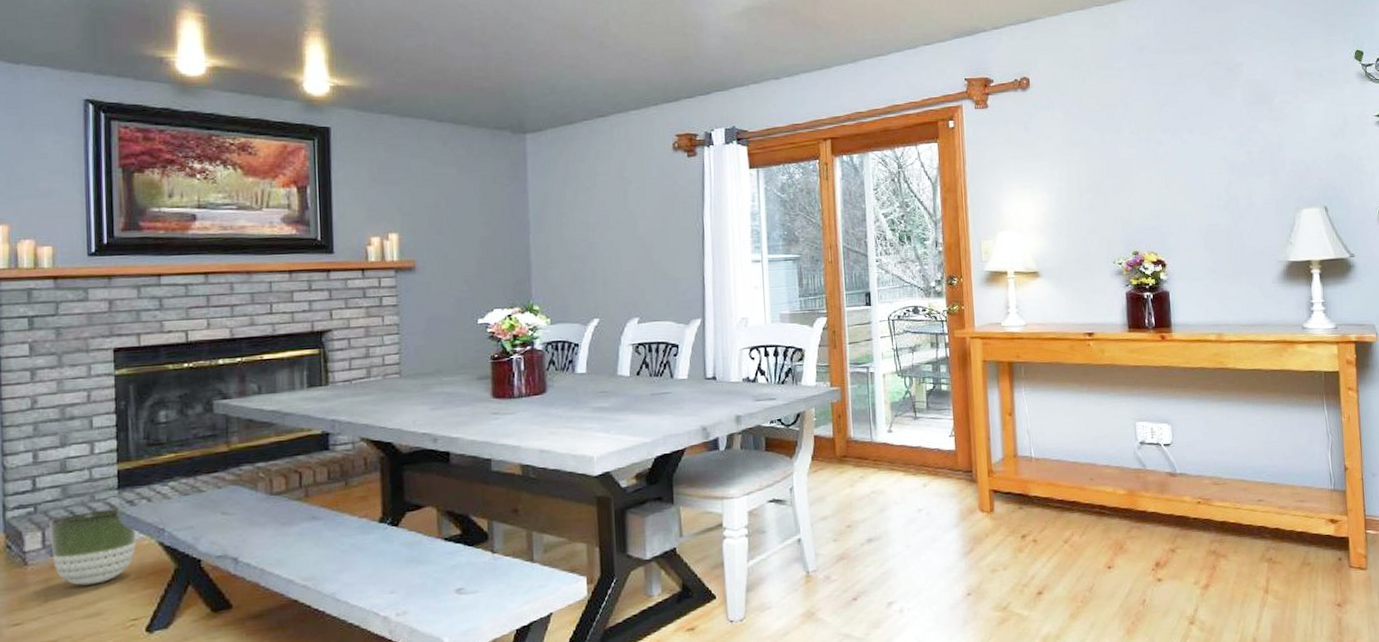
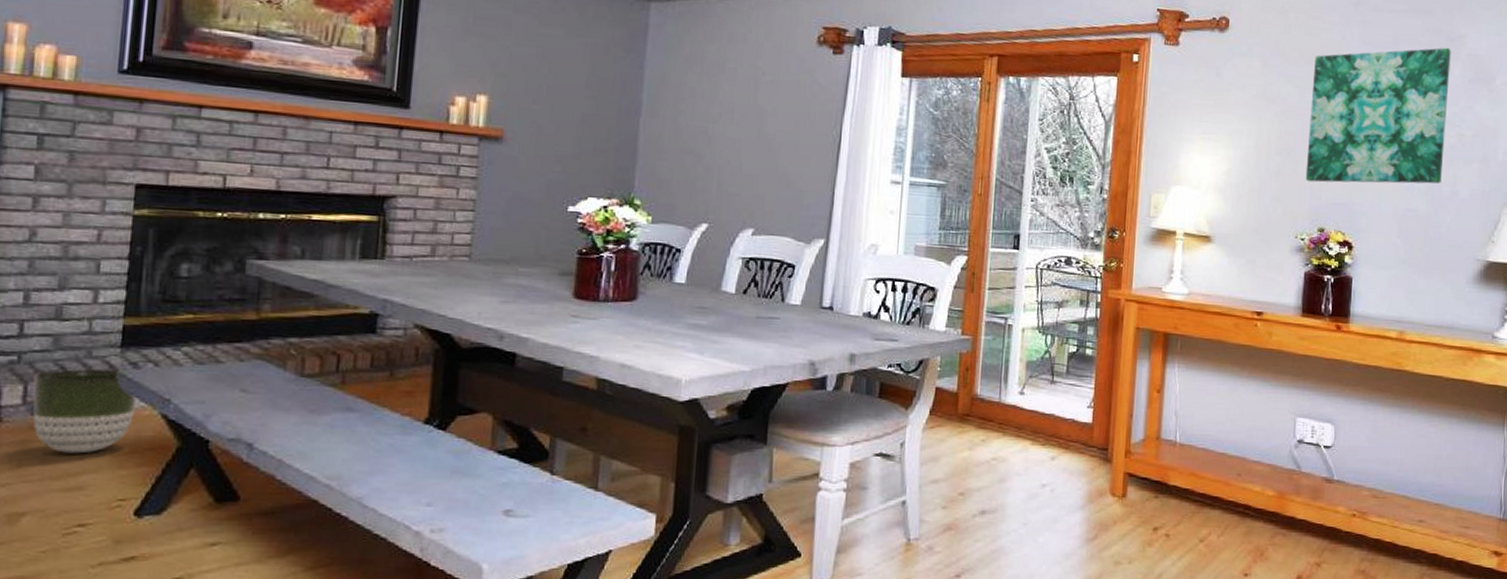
wall art: none [1110,77,1237,212] -> present [1305,47,1451,184]

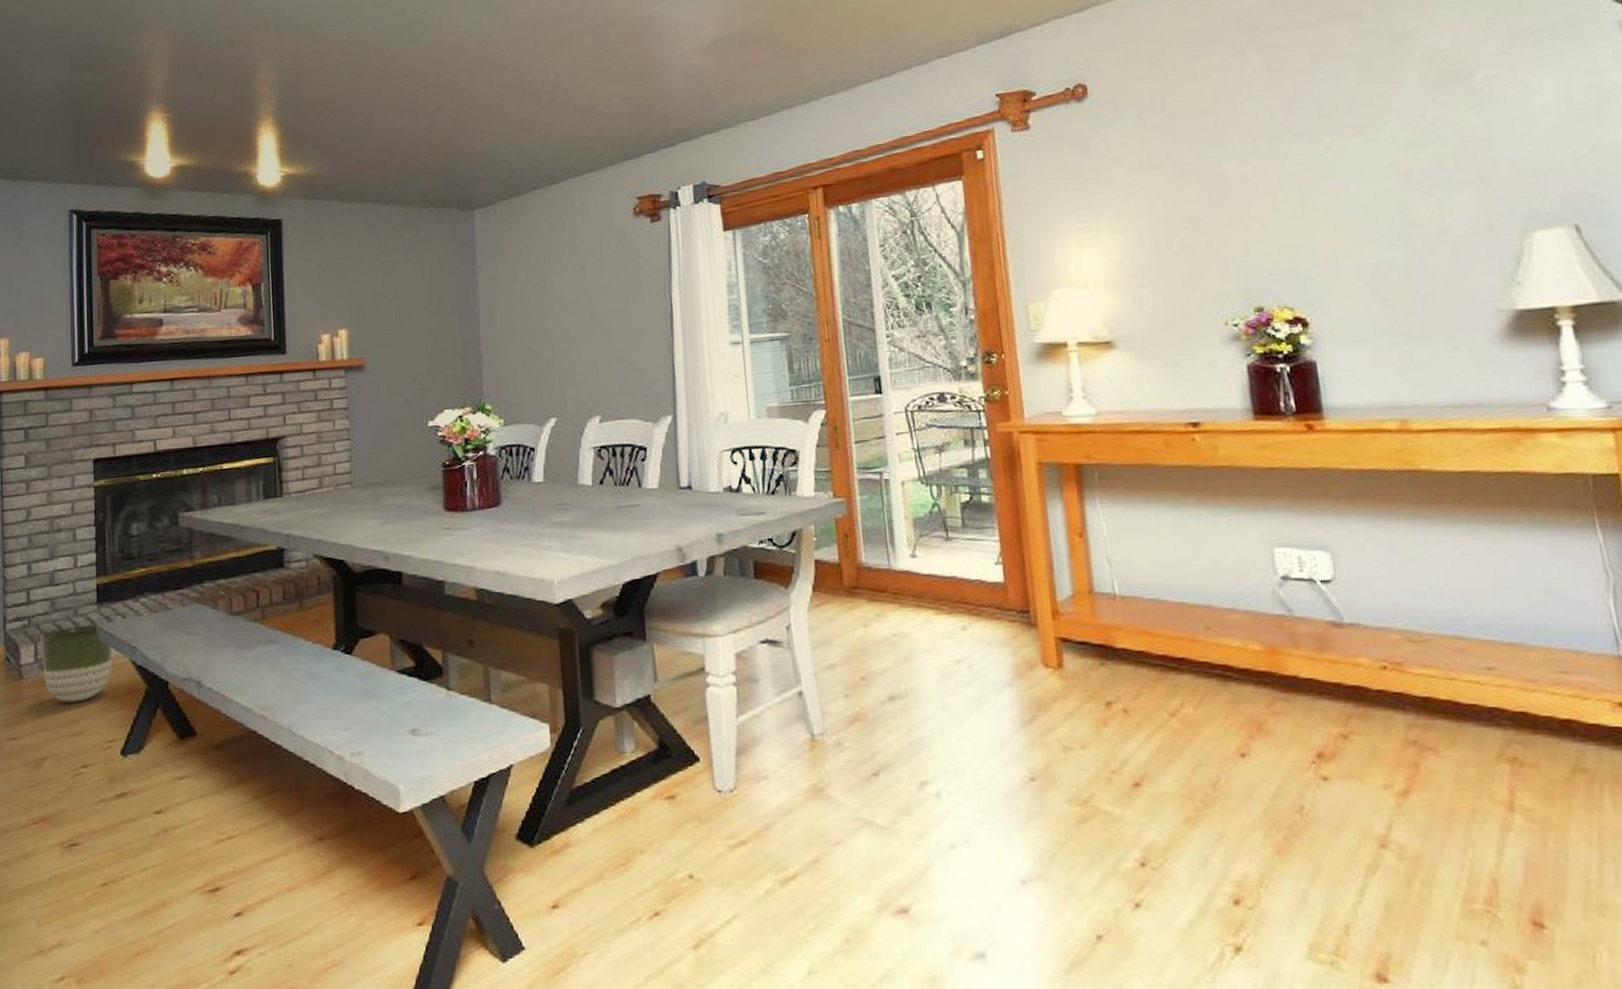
wall art: present [1305,47,1451,184] -> none [1207,50,1421,254]

